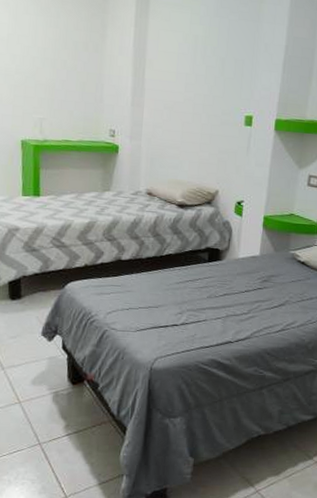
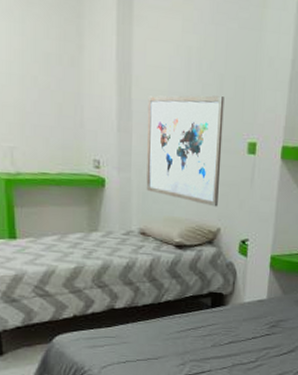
wall art: none [154,76,225,172] -> present [146,95,224,207]

